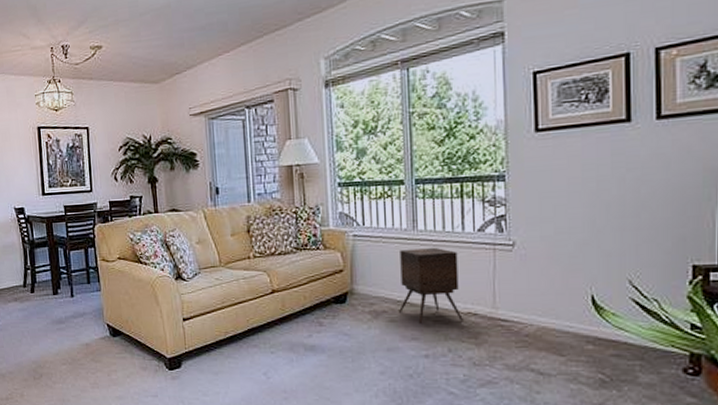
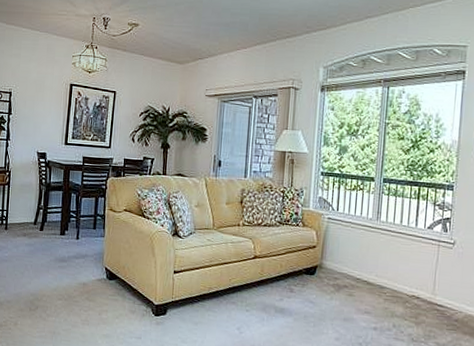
side table: present [399,248,463,323] -> none [357,235,410,302]

